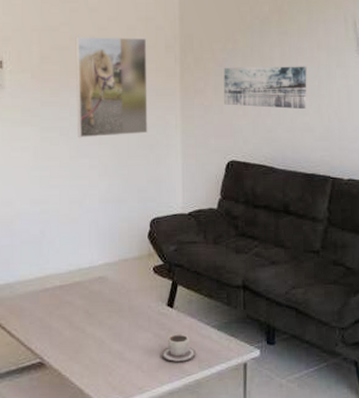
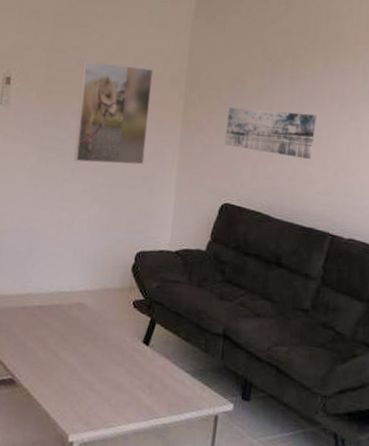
cup: present [161,334,197,362] -> none [131,373,168,403]

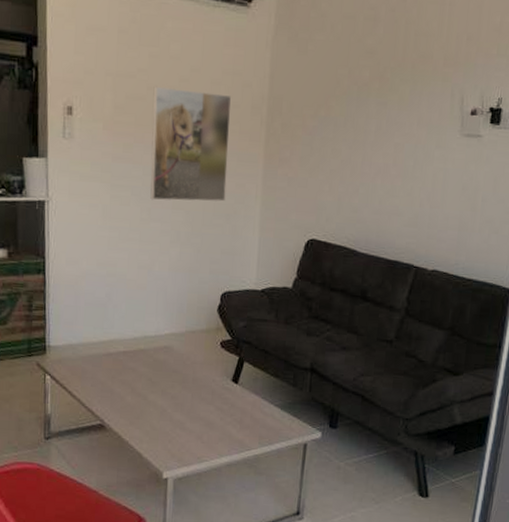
wall art: present [225,106,317,160] -> none [310,136,403,191]

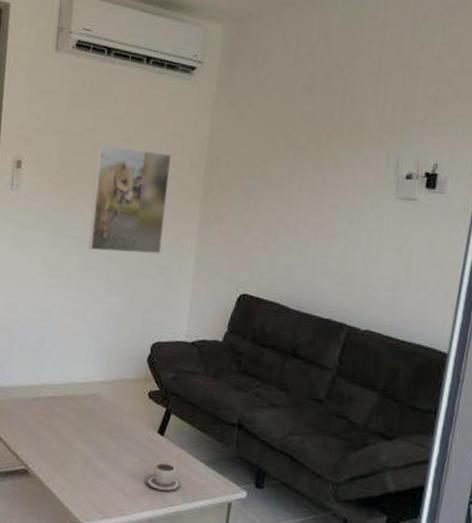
cup: none [222,409,258,437] -> present [145,462,182,492]

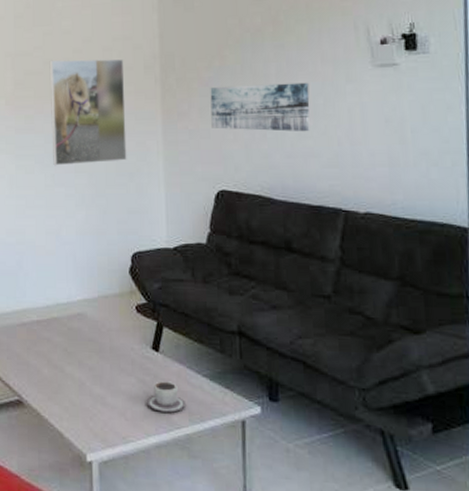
wall art: none [244,195,338,250] -> present [210,82,310,132]

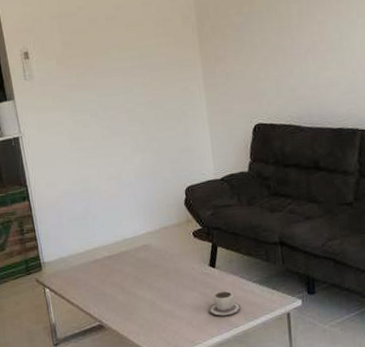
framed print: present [49,59,127,166] -> none [93,12,174,118]
wall art: present [210,82,310,132] -> none [241,20,329,69]

